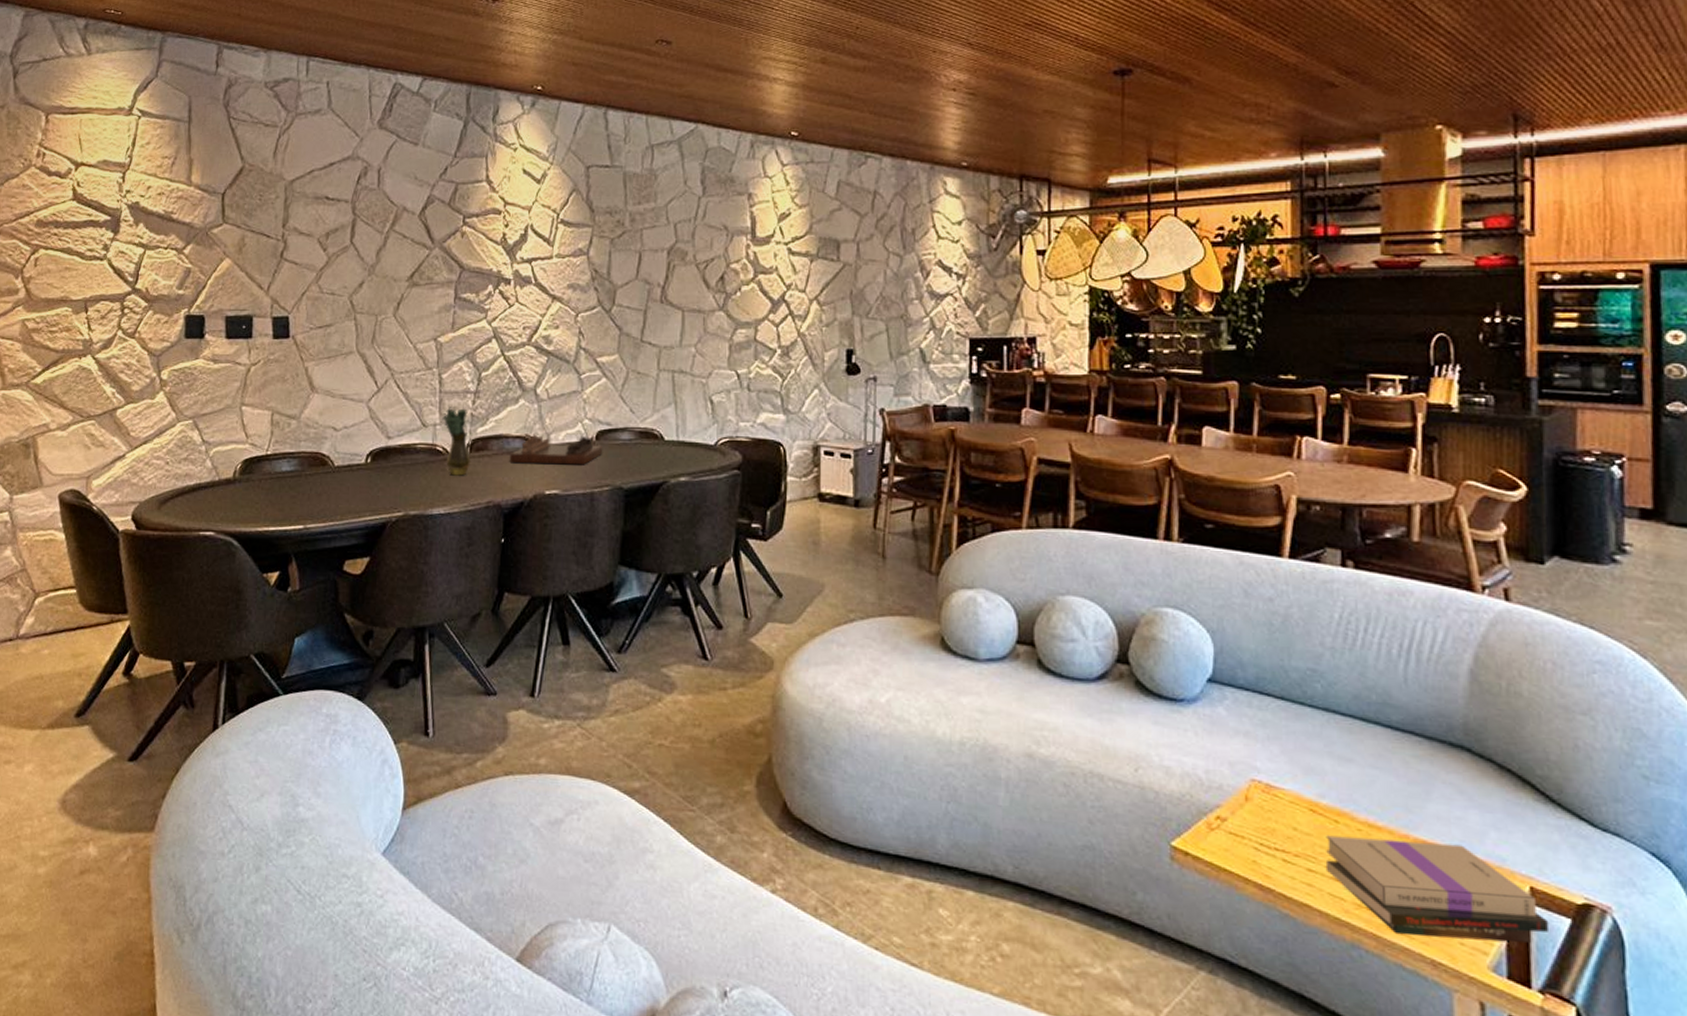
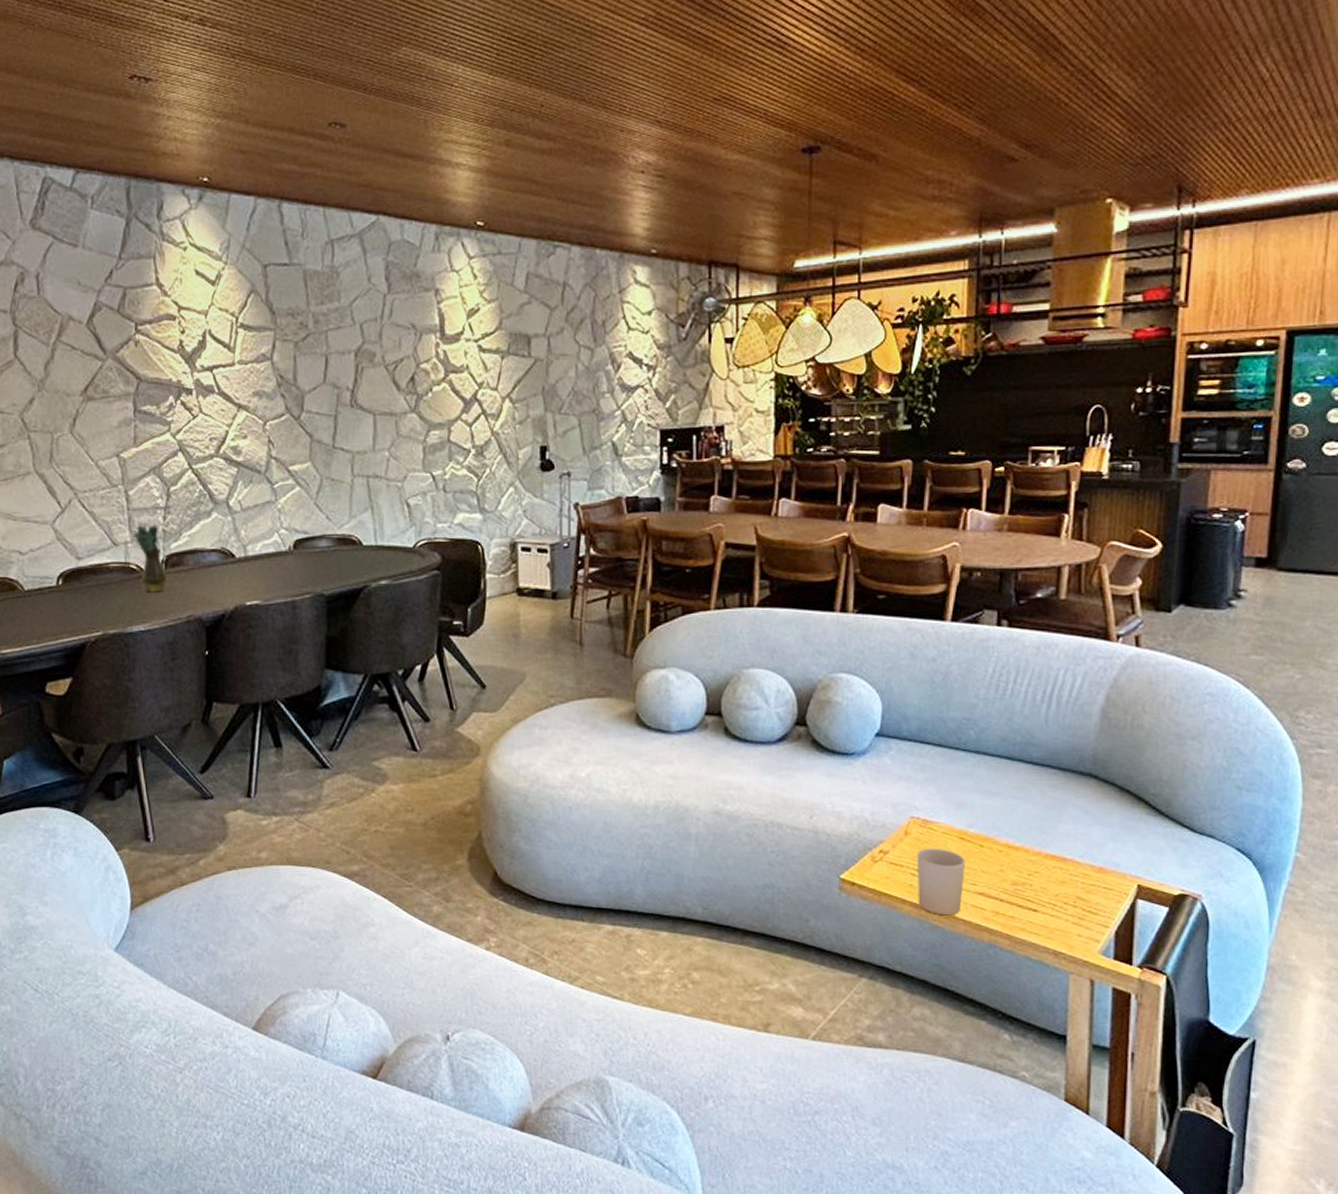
chess set: present [509,432,603,465] -> none [206,545,302,577]
mug: none [1260,818,1319,904] -> present [916,848,966,916]
books: present [1325,835,1550,943] -> none [970,856,1151,933]

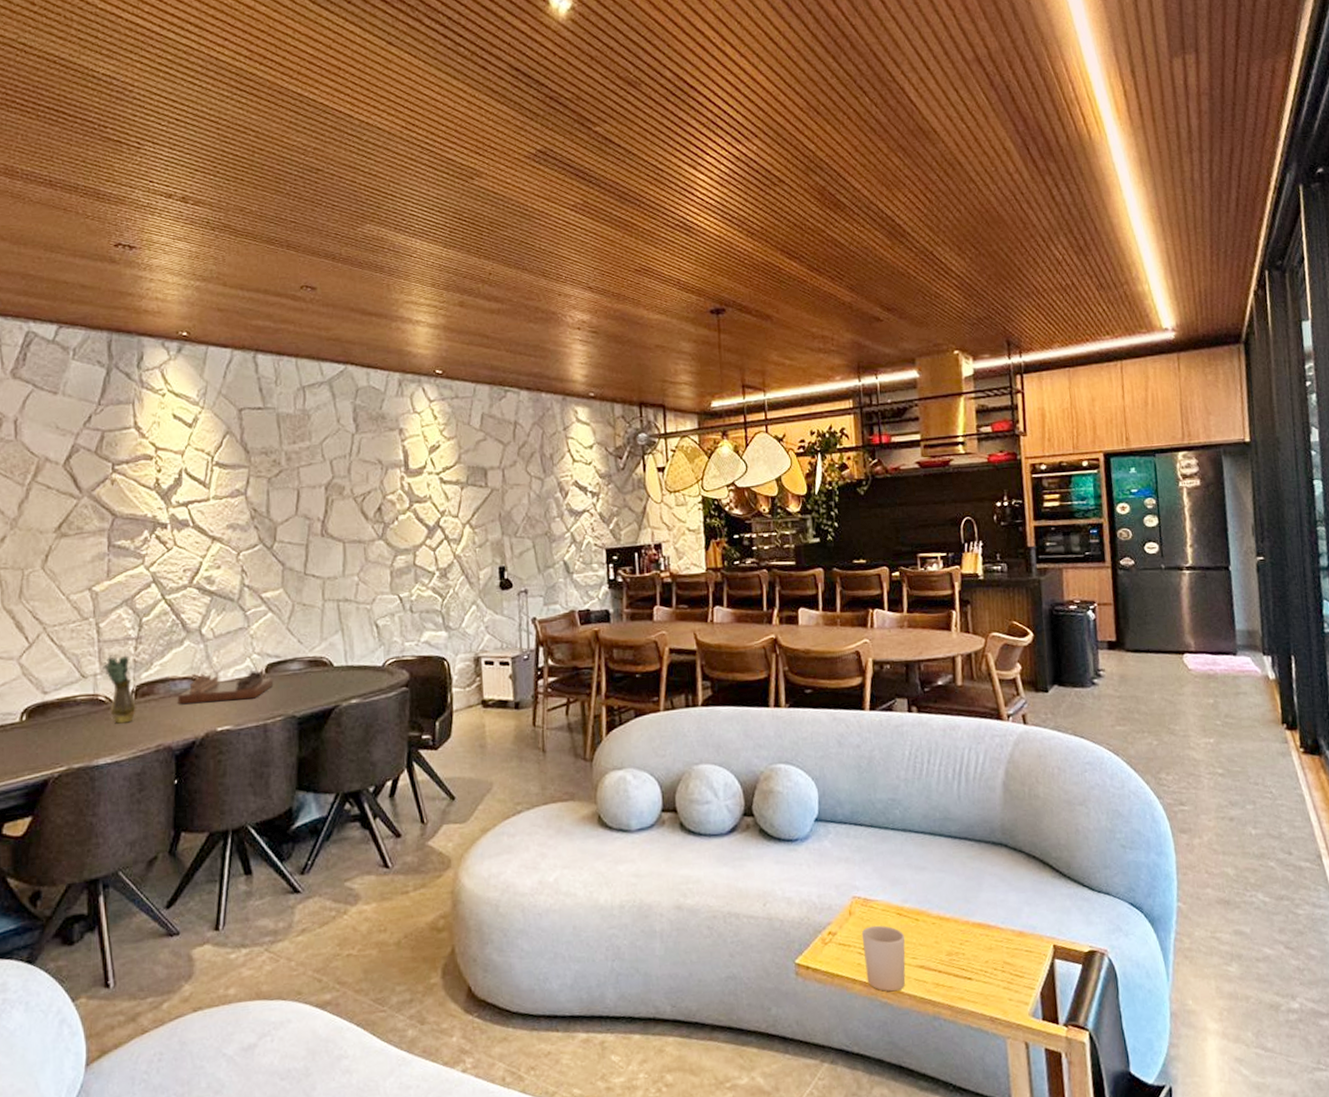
chess set: none [206,545,302,577] -> present [177,670,274,705]

